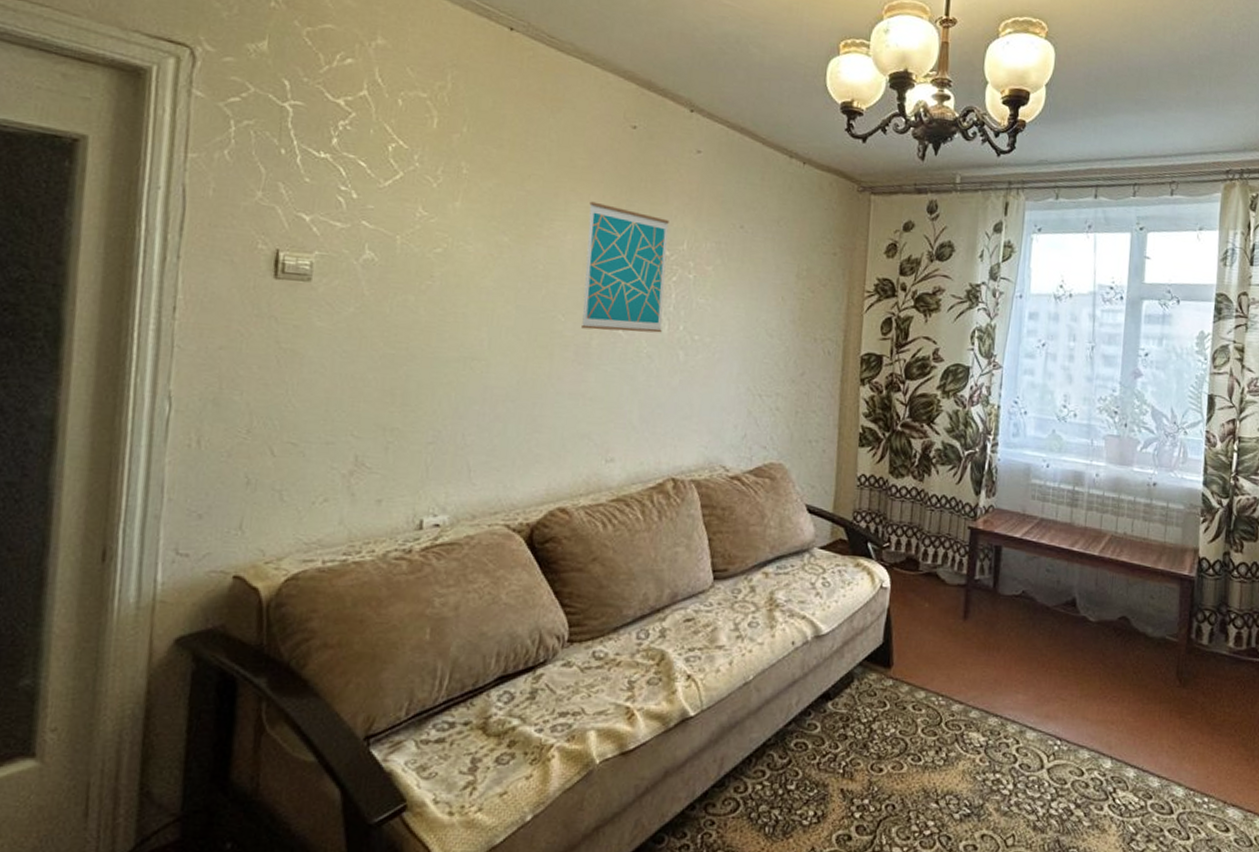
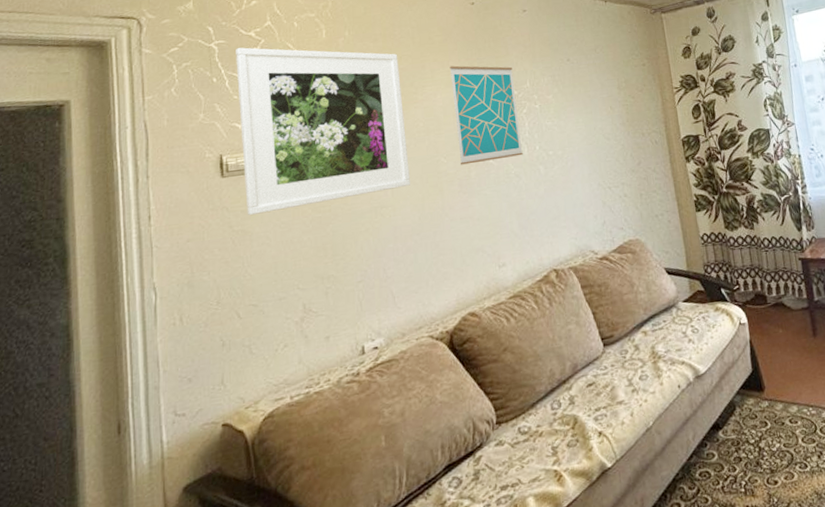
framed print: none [300,116,527,340] -> present [236,47,411,215]

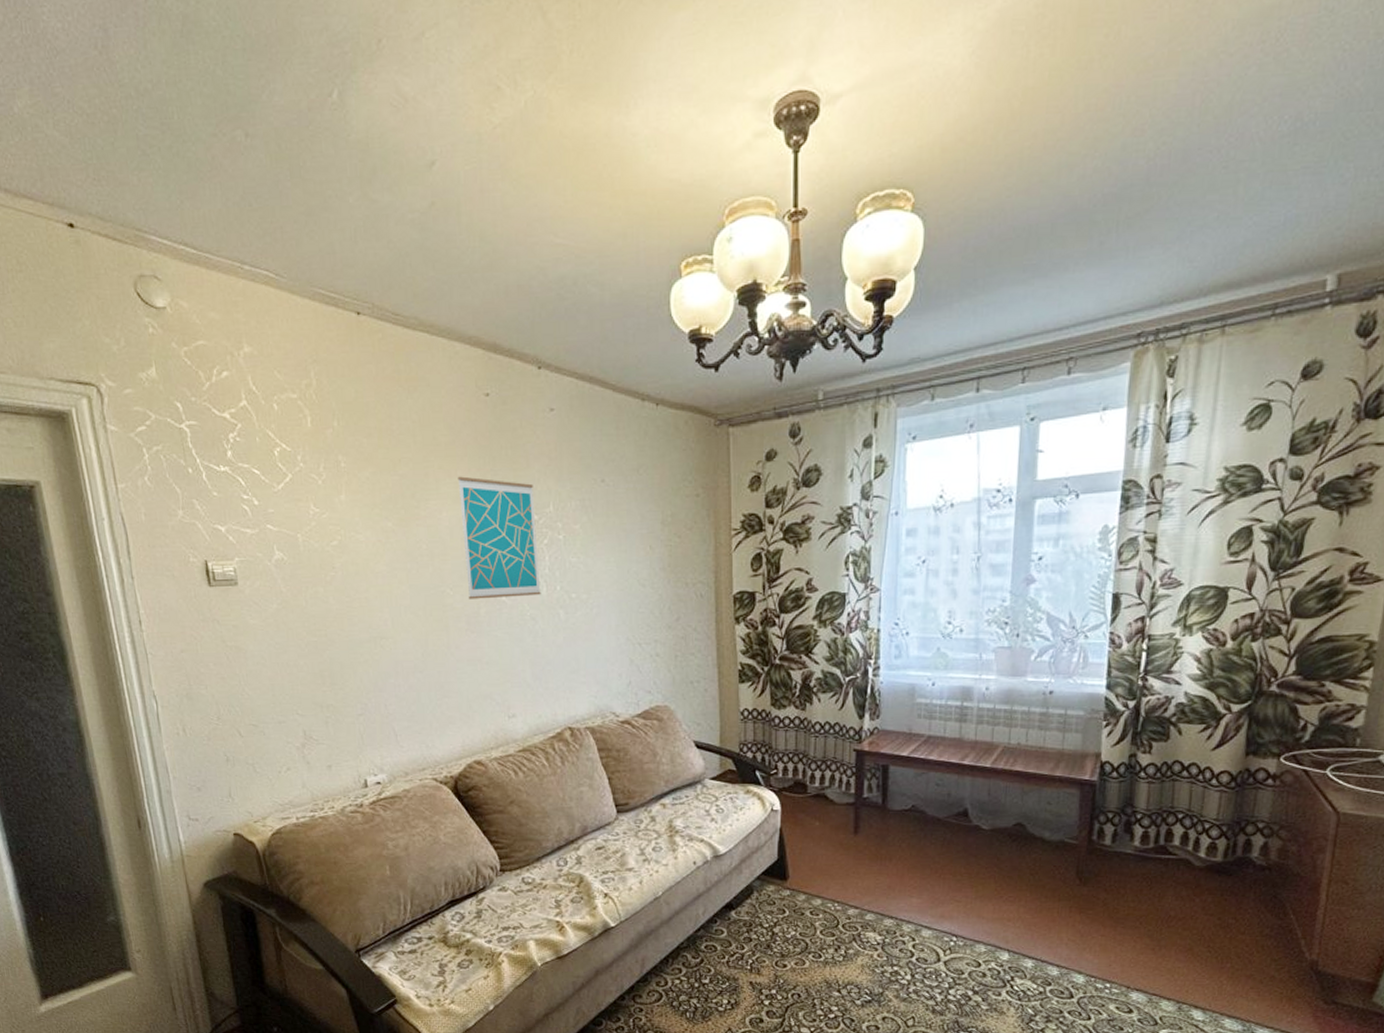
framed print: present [236,47,411,215] -> none [210,432,413,631]

